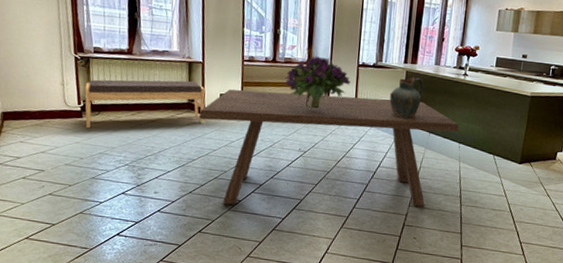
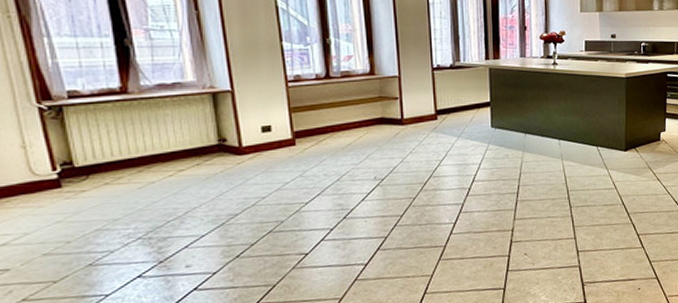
bench: present [84,79,205,129] -> none [61,115,244,201]
dining table: present [199,89,460,207] -> none [236,99,557,263]
bouquet: present [285,56,351,109] -> none [344,63,426,129]
ceramic jug: present [389,77,423,119] -> none [475,74,511,122]

